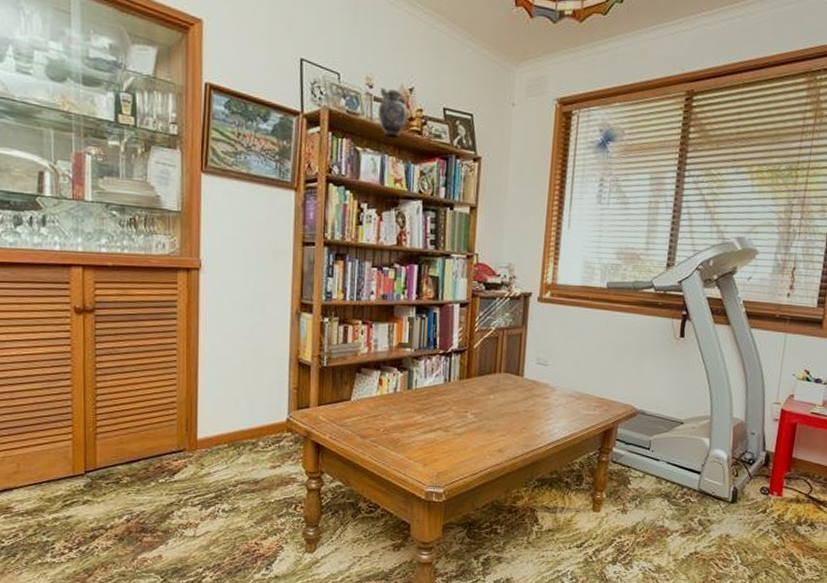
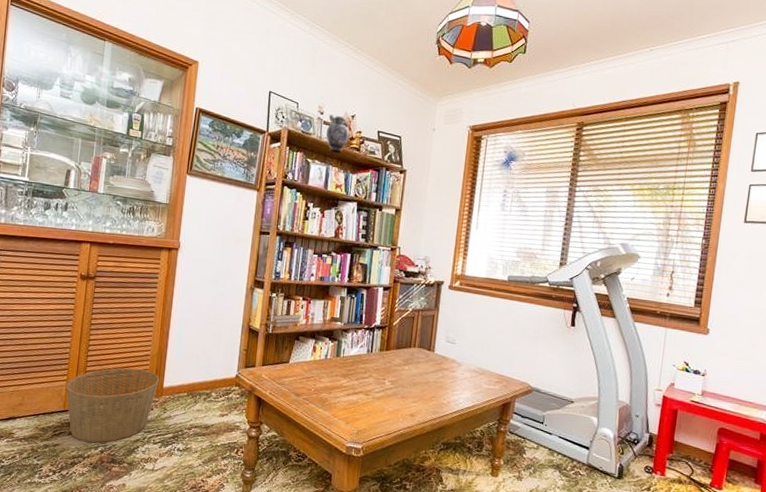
basket: none [72,419,192,511] -> present [65,368,160,443]

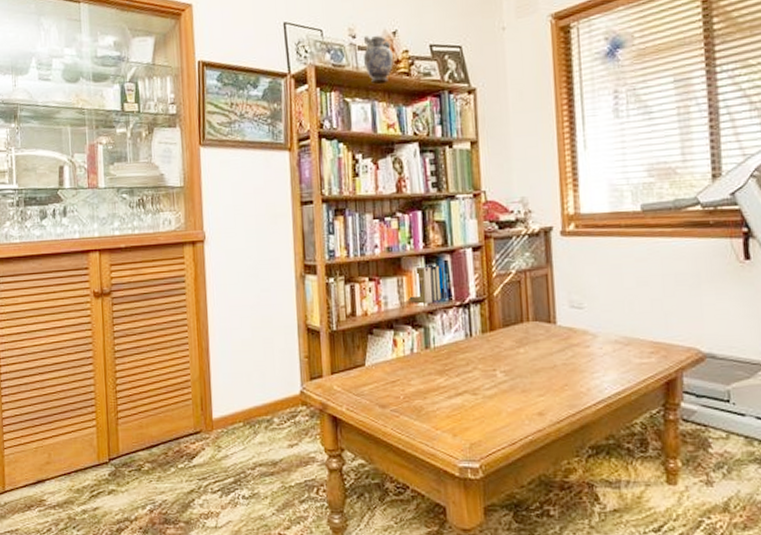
basket: present [65,368,160,443] -> none [96,400,207,501]
books: present [264,308,302,327] -> none [325,294,372,321]

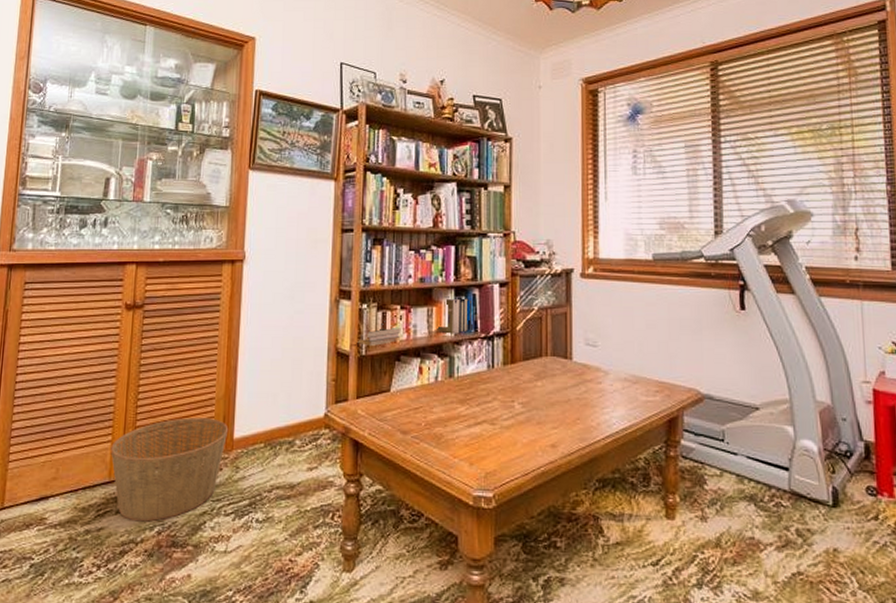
basket: none [96,400,207,501] -> present [110,418,229,522]
books: none [325,294,372,321] -> present [355,321,401,346]
decorative vase: present [363,35,394,85] -> none [411,82,440,127]

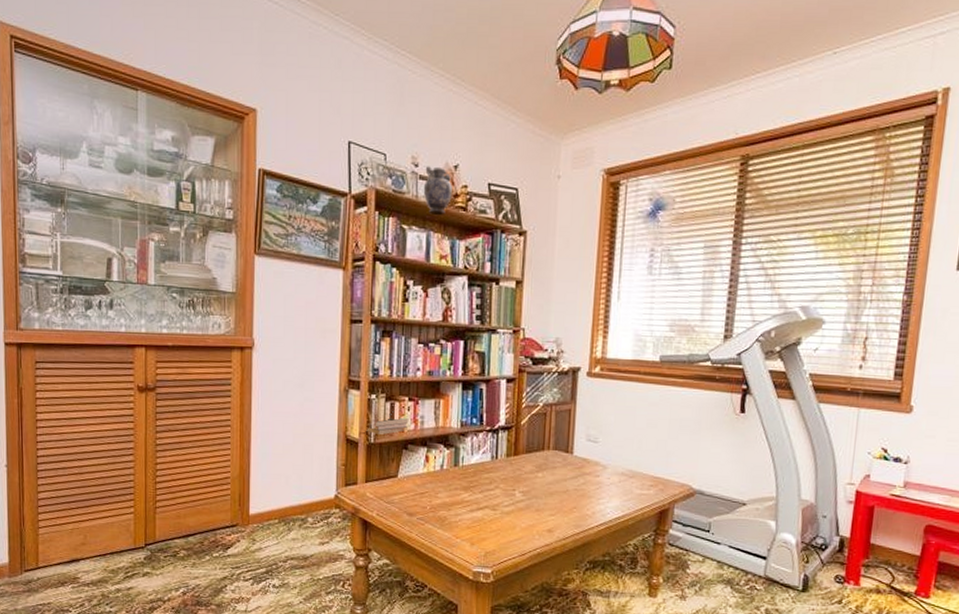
basket: present [110,418,229,522] -> none [134,494,244,584]
decorative vase: none [411,82,440,127] -> present [423,166,453,216]
books: present [437,296,474,334] -> none [444,390,481,426]

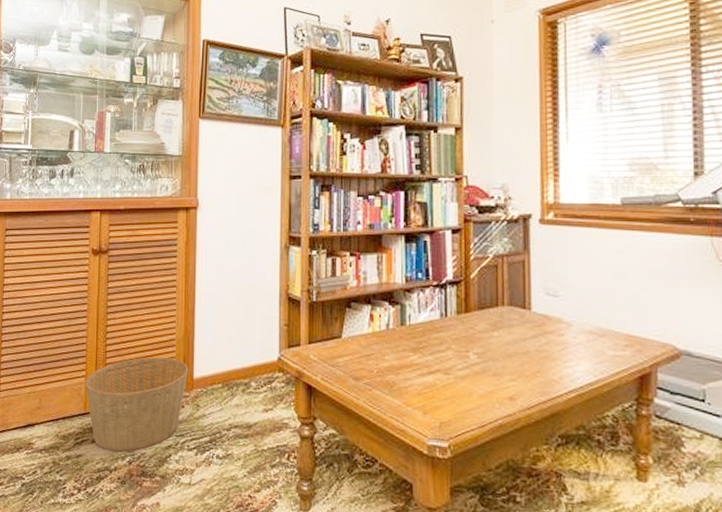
basket: none [134,494,244,584] -> present [85,357,189,452]
decorative vase: present [423,166,453,216] -> none [356,22,386,70]

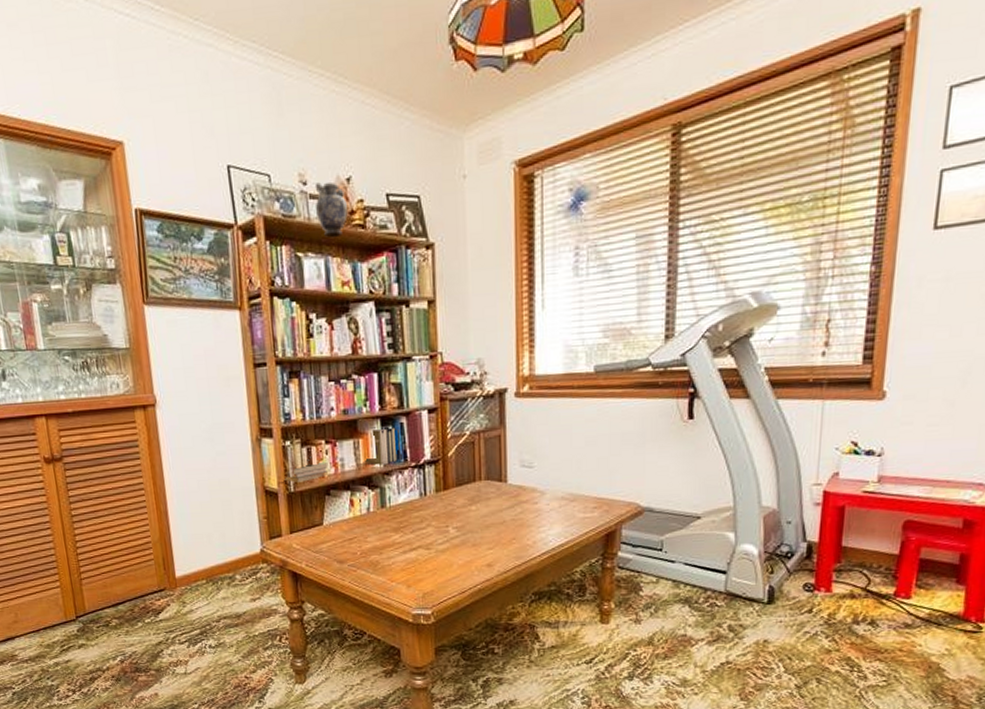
basket: present [85,357,189,452] -> none [61,560,170,653]
decorative vase: none [356,22,386,70] -> present [315,181,349,238]
books: none [387,243,426,282] -> present [365,426,404,465]

